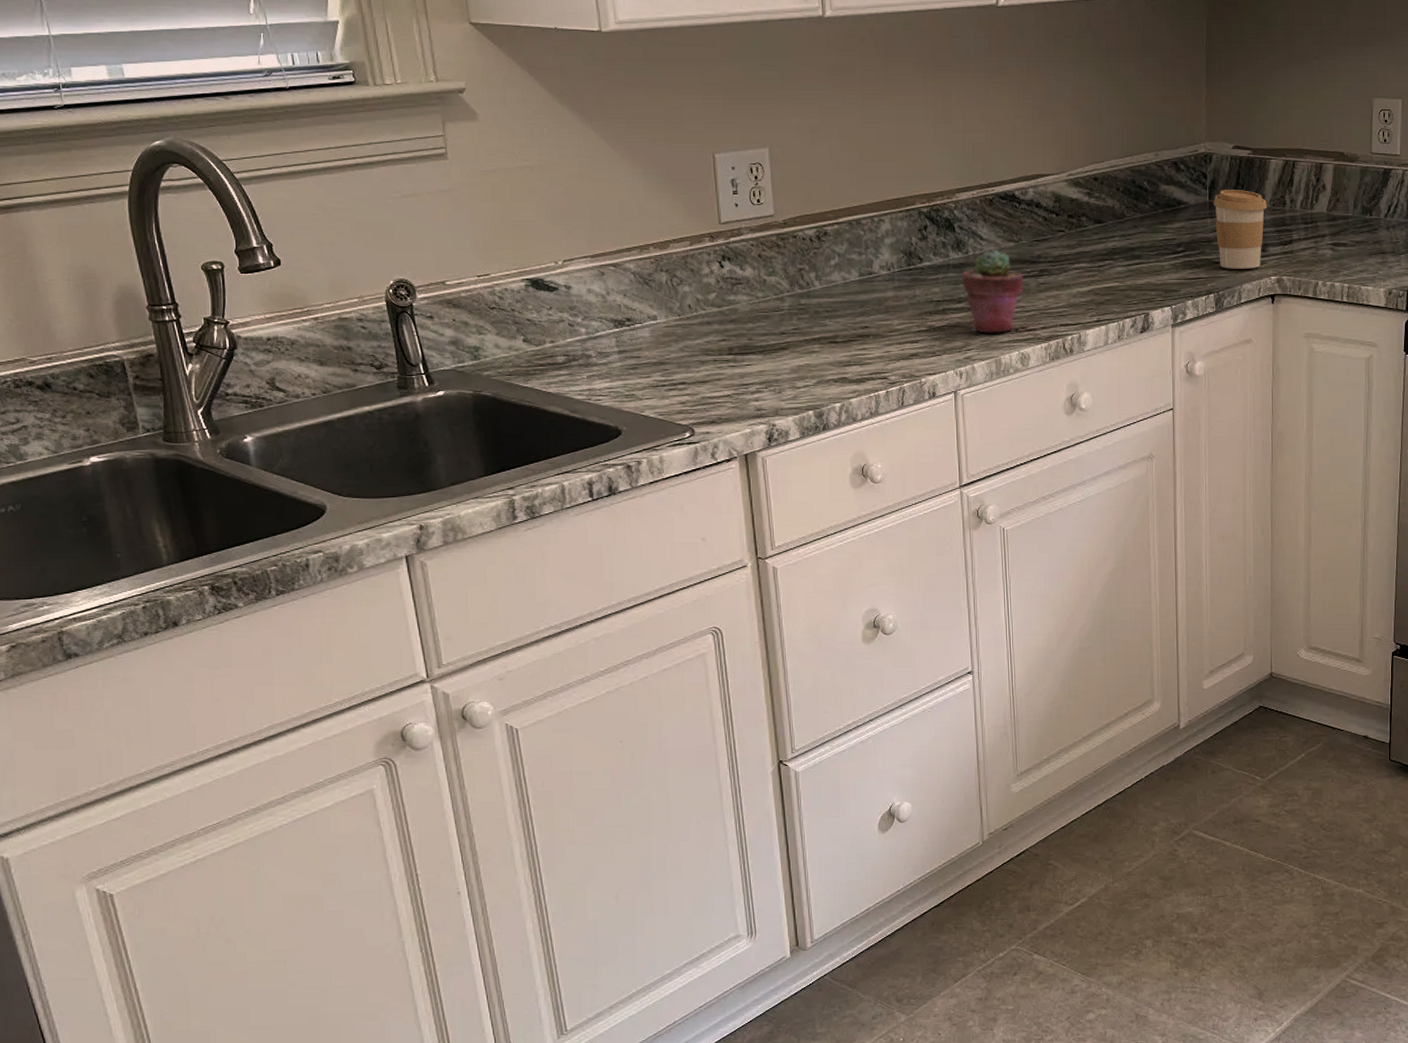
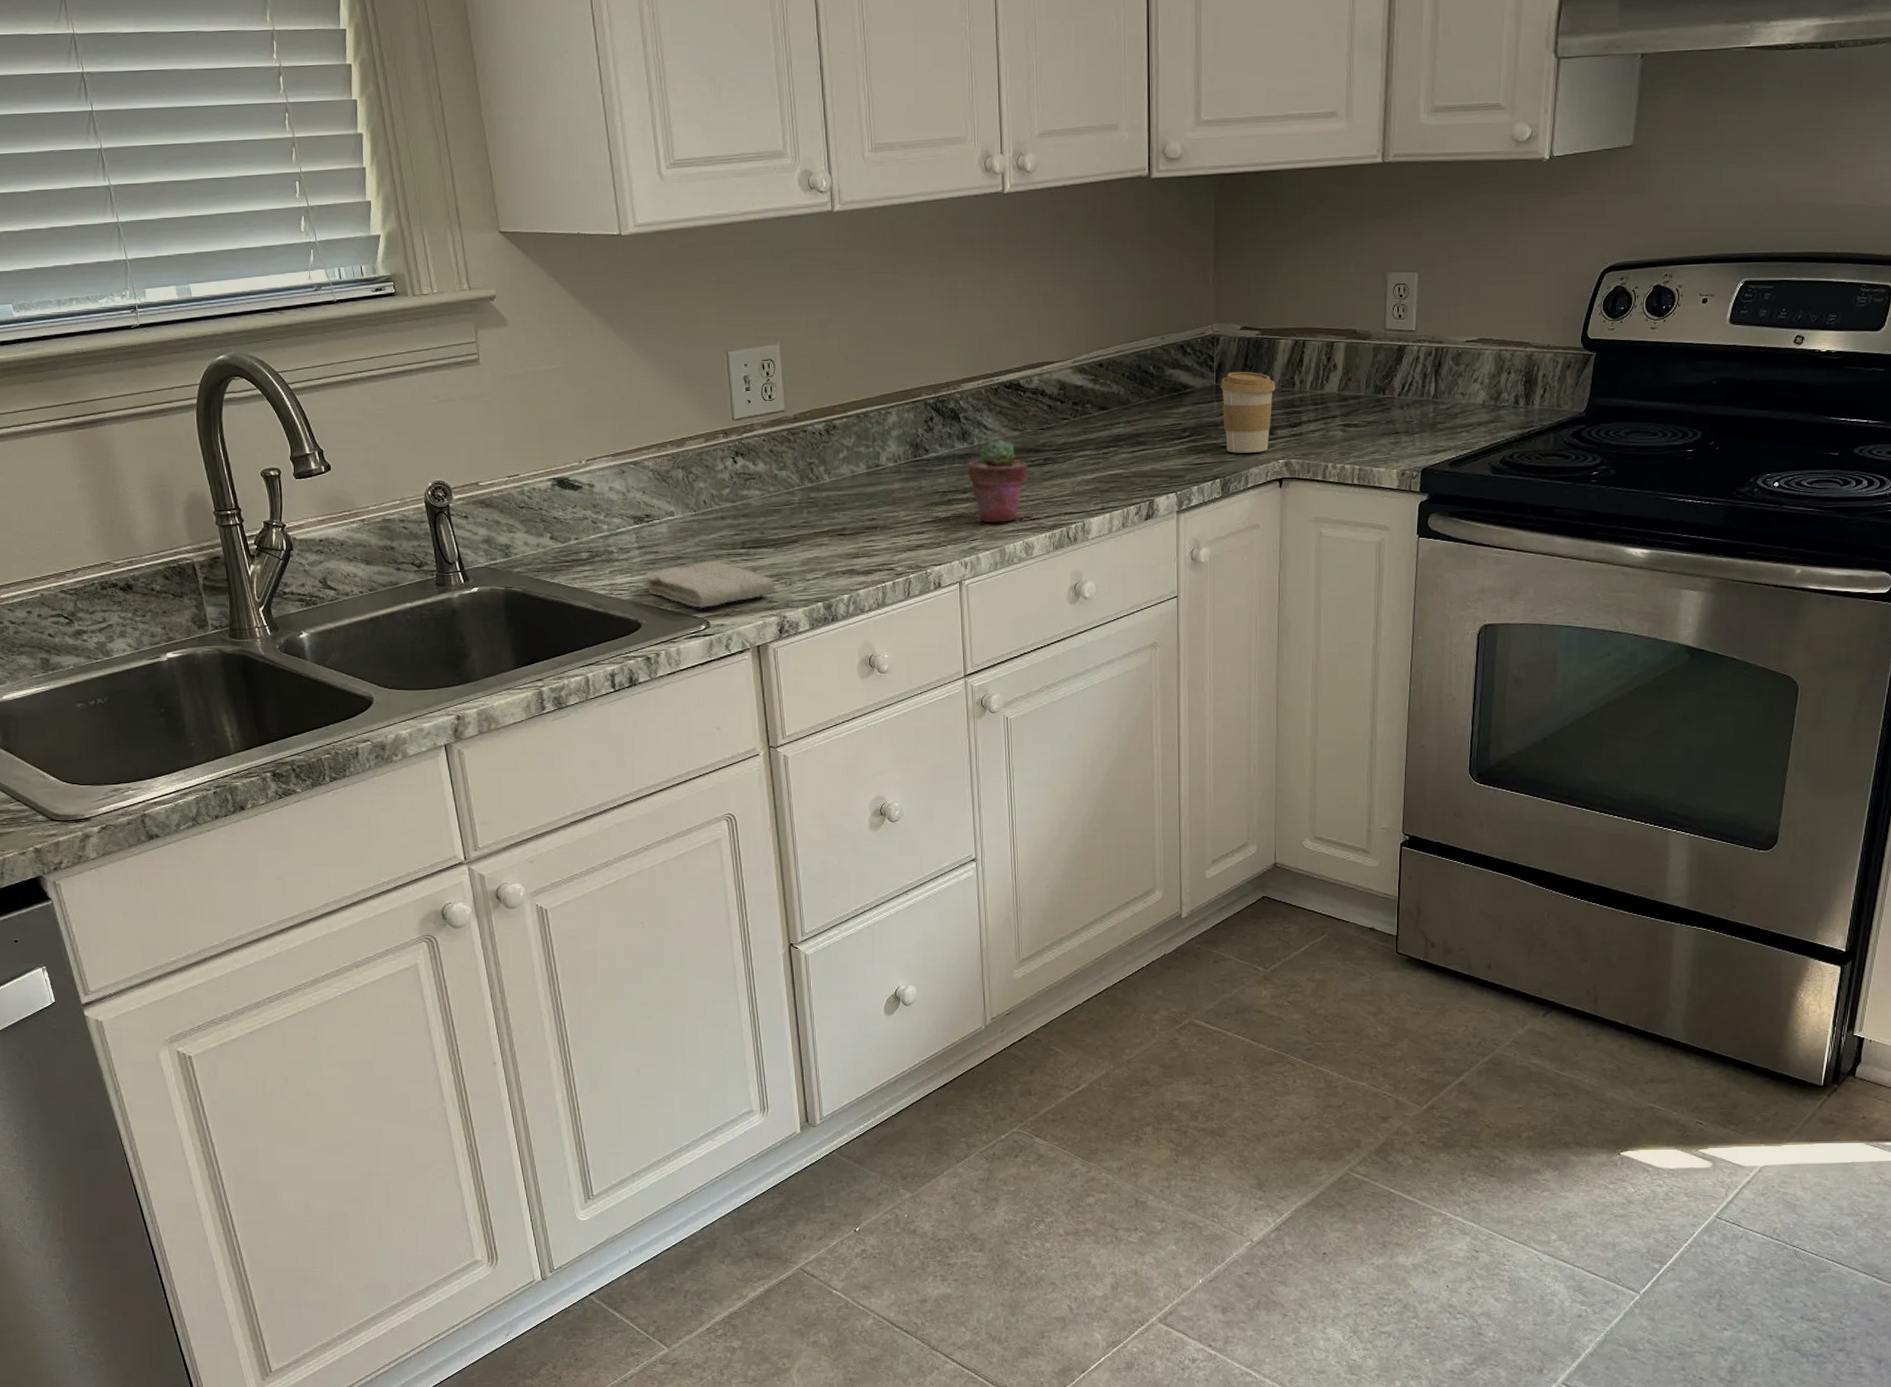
washcloth: none [624,366,765,416] -> present [644,560,776,609]

